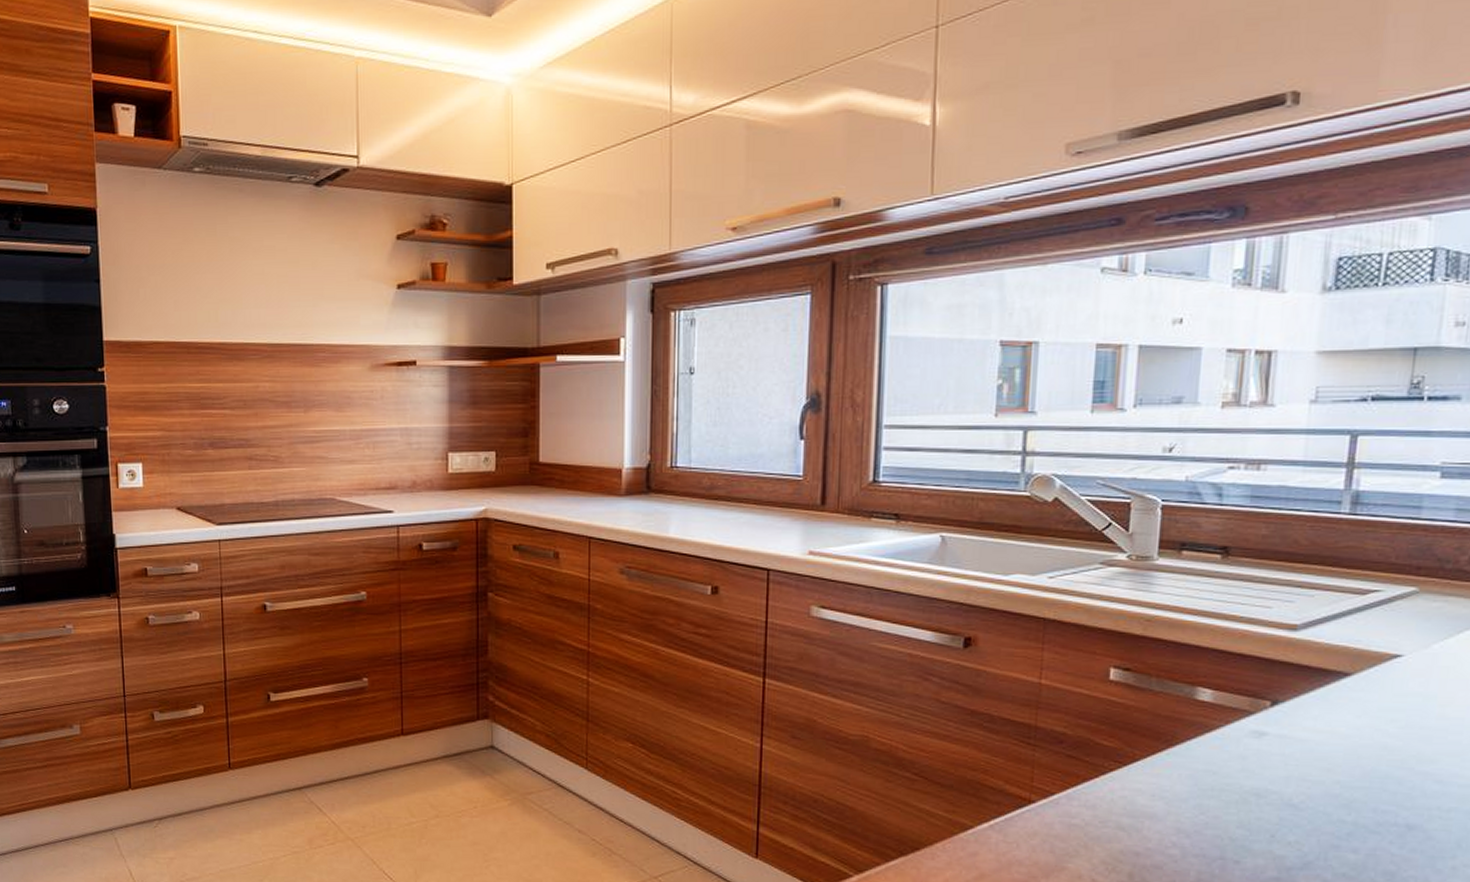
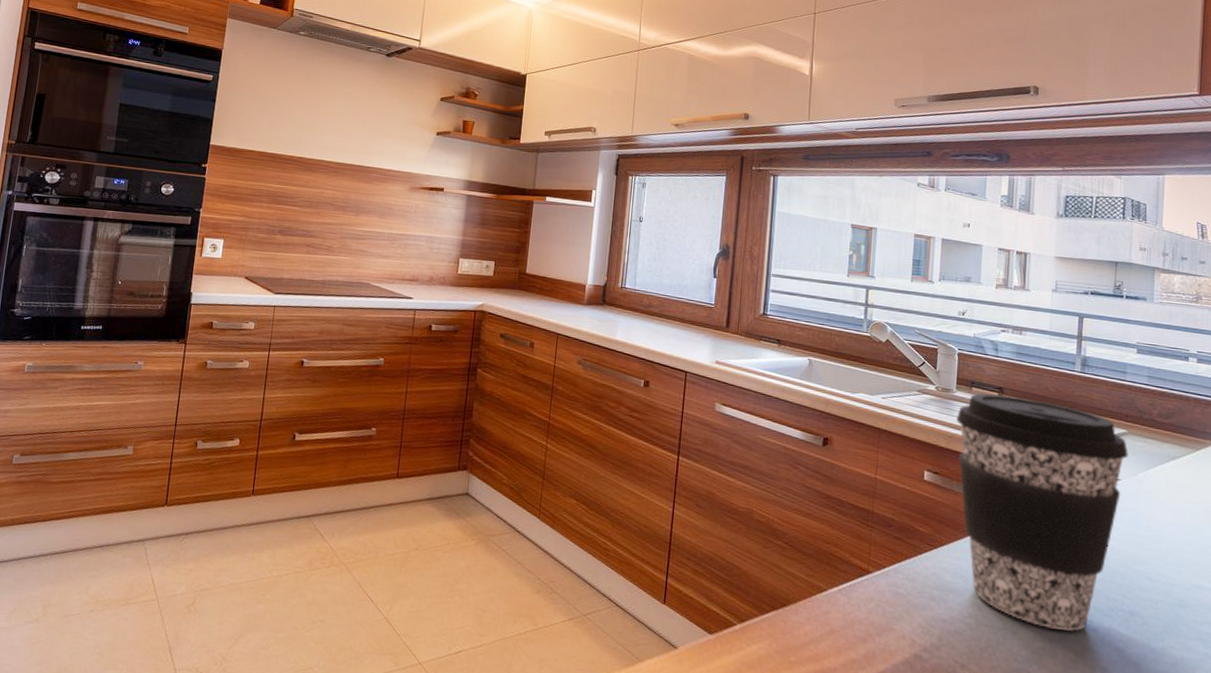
coffee cup: none [1158,556,1418,855] -> present [956,393,1128,631]

